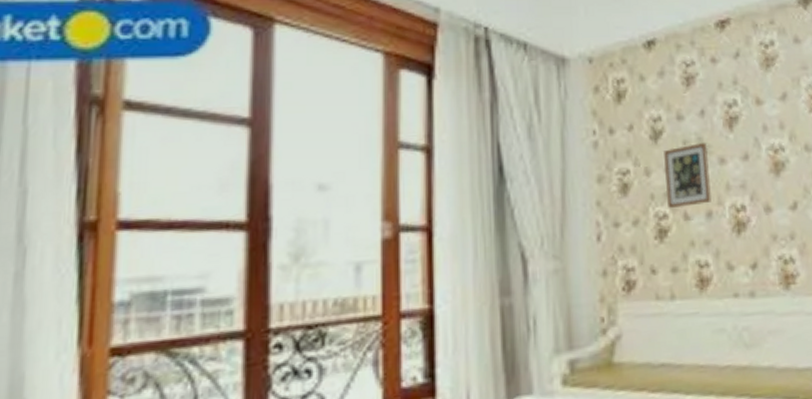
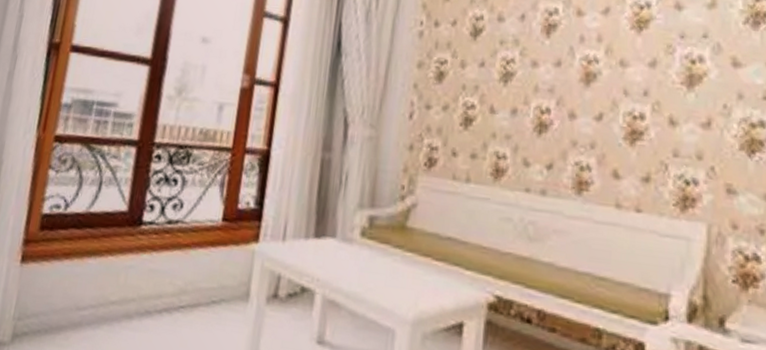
picture frame: present [664,142,712,209] -> none [476,43,523,101]

